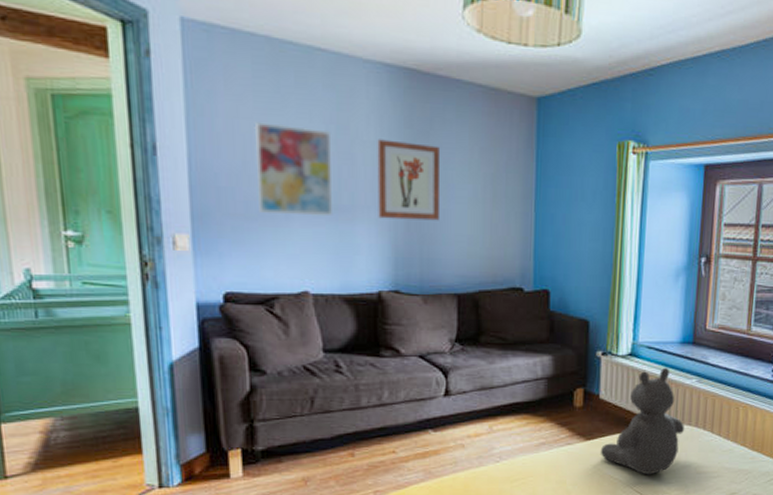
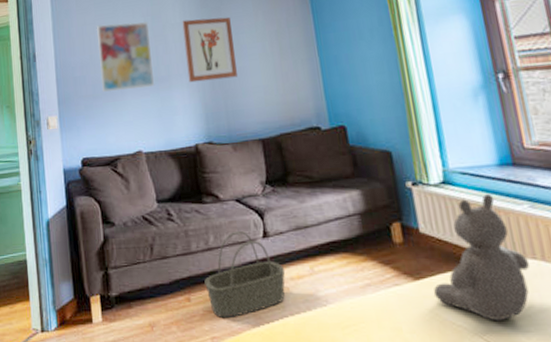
basket: none [373,387,463,474] -> present [204,230,286,319]

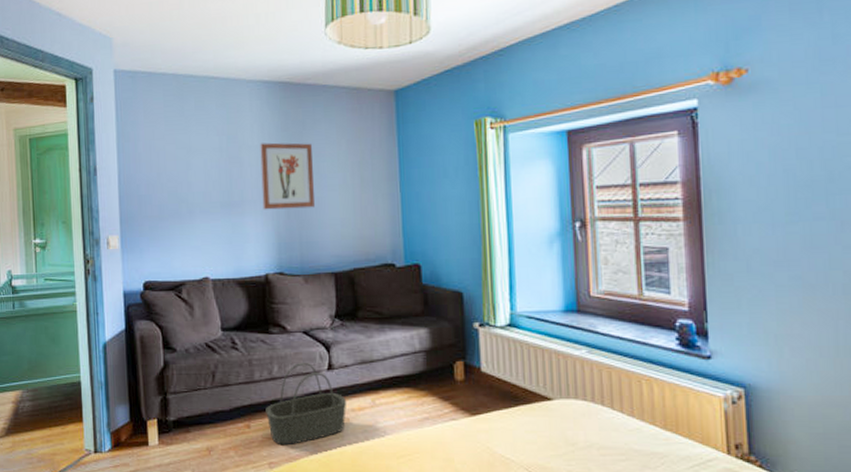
wall art: present [96,21,154,92] -> none [165,140,226,213]
teddy bear: present [434,193,530,322] -> none [488,337,580,456]

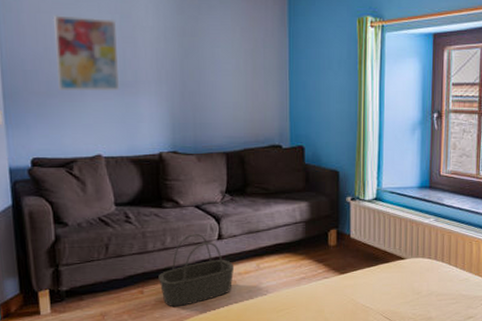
wall art: none [165,140,226,213] -> present [53,15,119,90]
wall art: present [260,142,316,210] -> none [155,25,210,91]

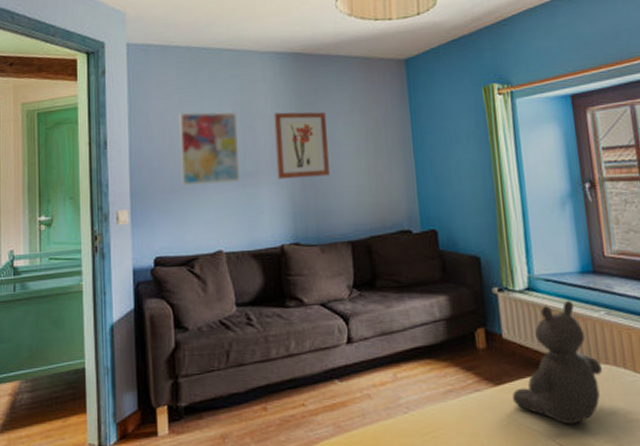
wall art: none [155,25,210,91] -> present [274,111,331,180]
basket: present [158,233,235,307] -> none [283,336,368,428]
teddy bear: none [354,209,426,303] -> present [513,300,603,425]

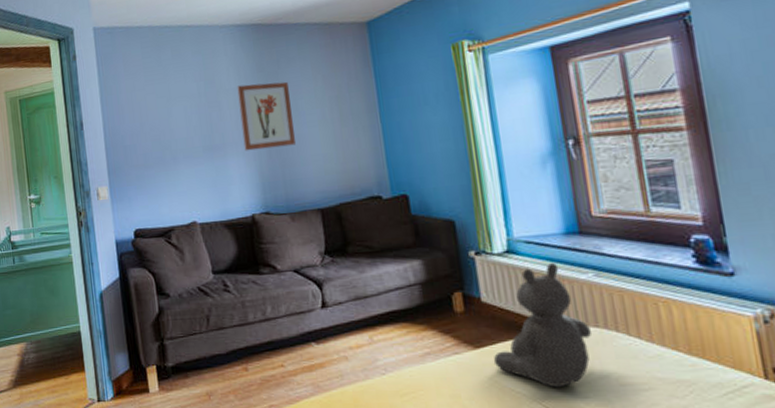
wall art: present [178,111,240,186] -> none [146,86,208,161]

